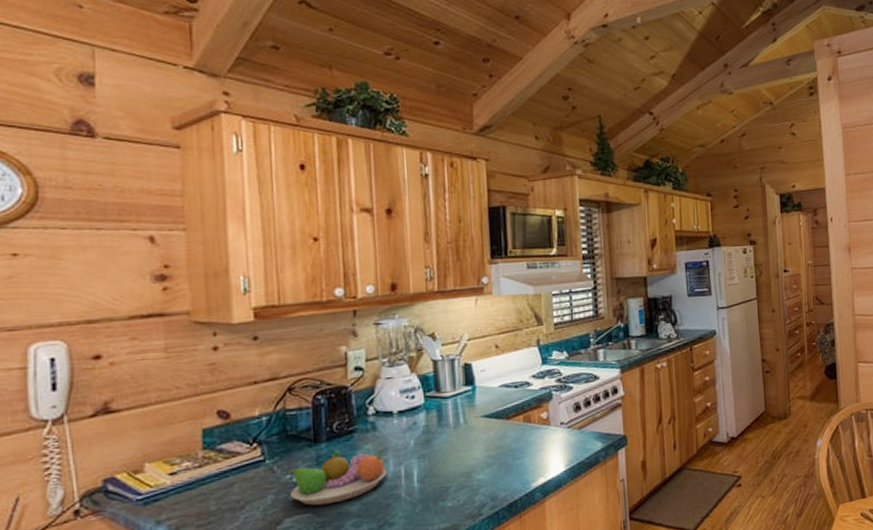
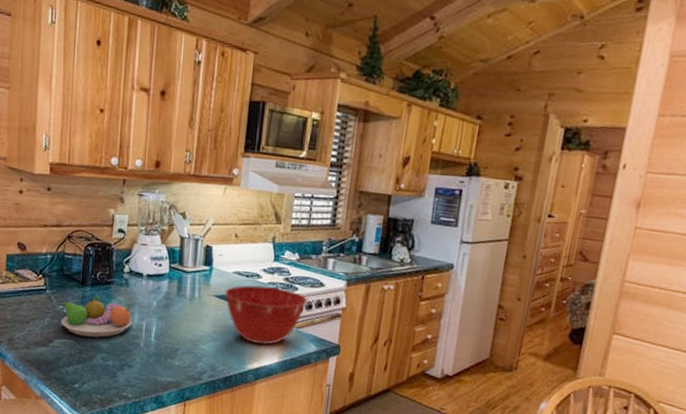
mixing bowl: none [493,391,586,457] -> present [224,285,309,345]

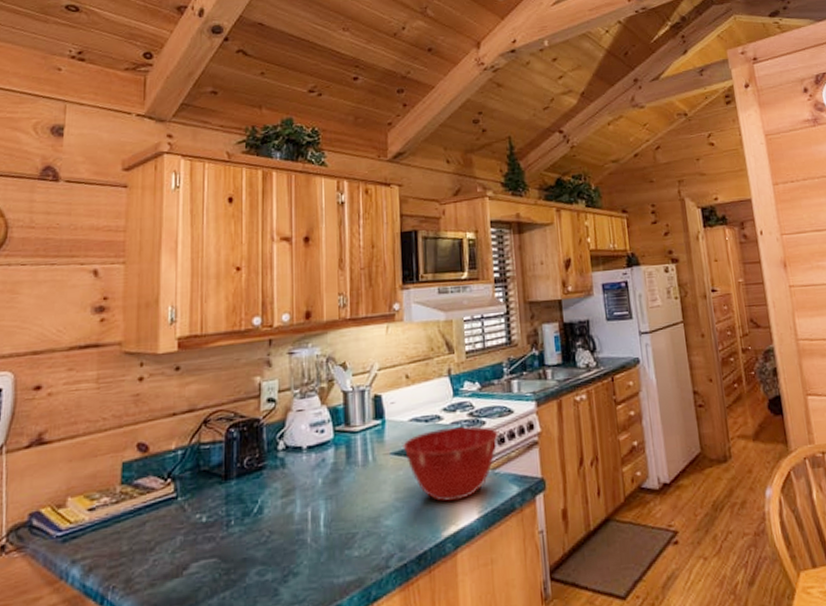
fruit bowl: present [61,295,132,338] -> none [199,488,294,550]

